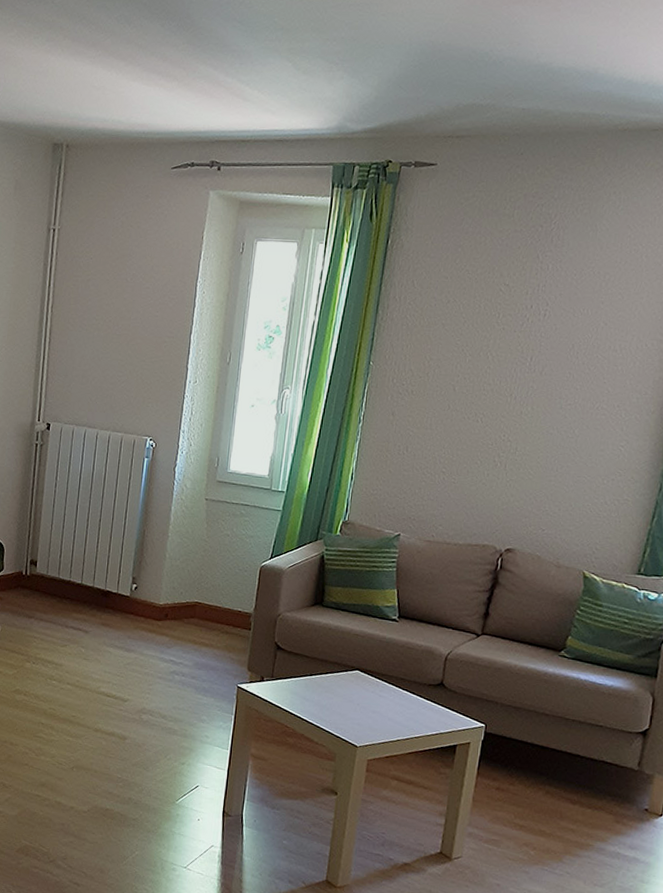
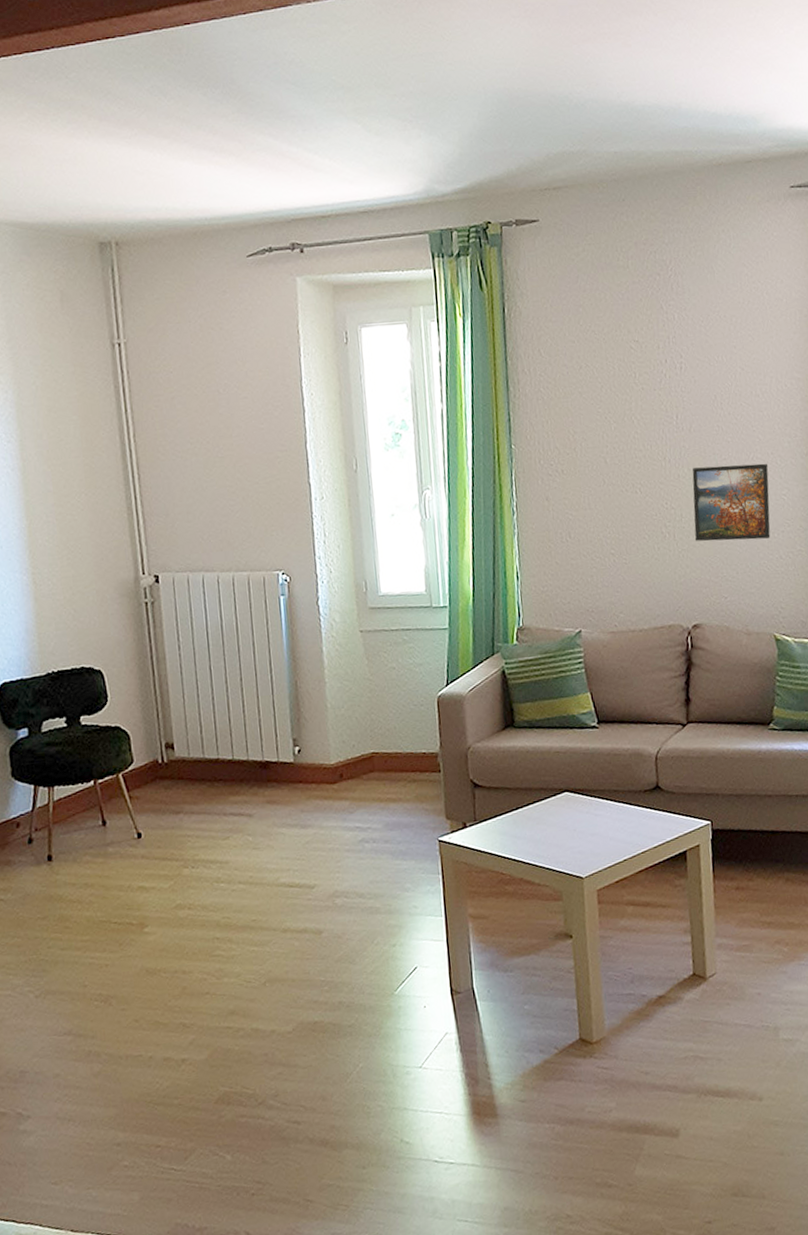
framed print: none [524,408,612,483] -> present [692,463,771,541]

